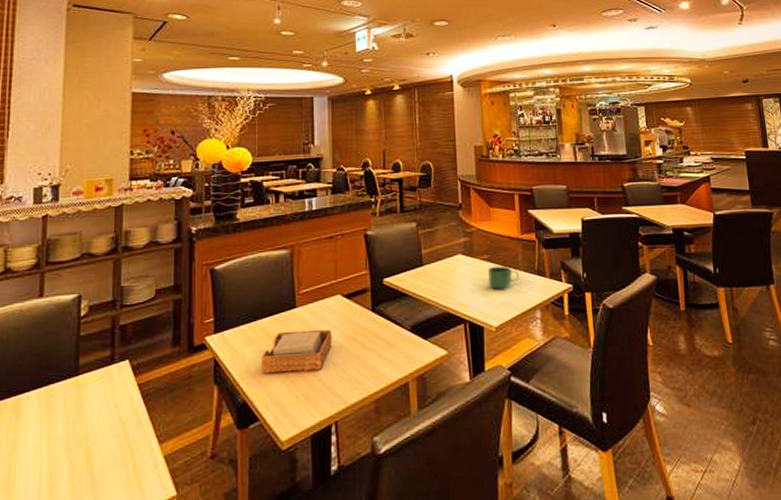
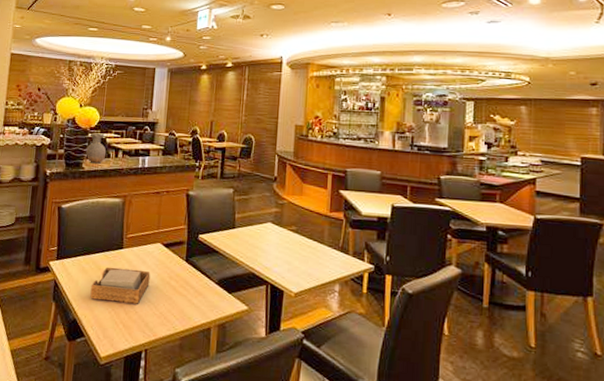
pitcher: none [239,177,265,214] -> present [86,133,107,165]
cup: present [487,265,519,290] -> none [292,237,323,260]

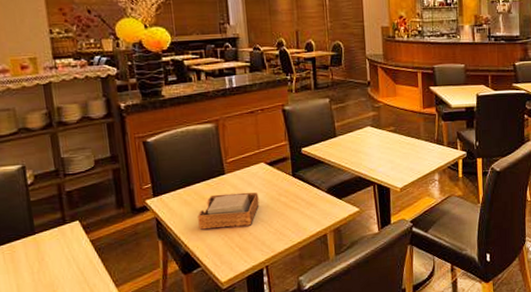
pitcher: present [86,133,107,165] -> none [162,55,187,91]

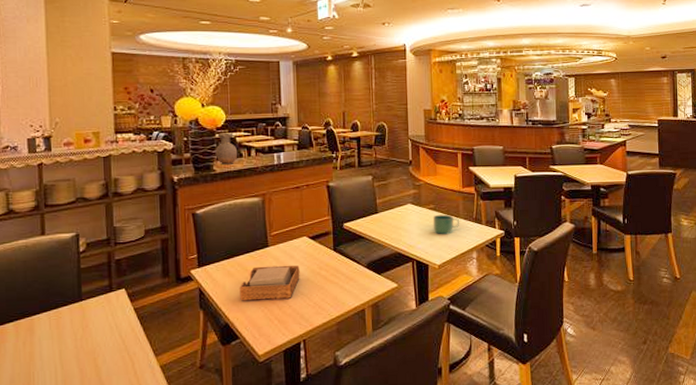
pitcher: none [162,55,187,91] -> present [215,133,238,166]
cup: none [393,136,420,157] -> present [432,214,459,234]

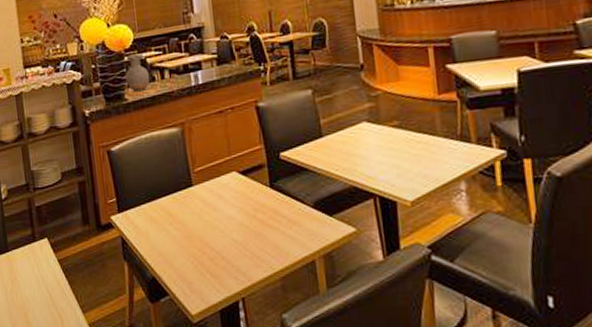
napkin holder: present [240,265,300,301] -> none [164,206,232,251]
cup: present [432,214,459,234] -> none [398,132,437,160]

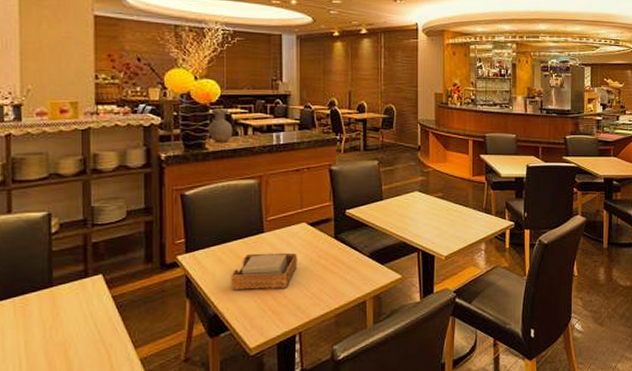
napkin holder: none [164,206,232,251] -> present [231,252,297,290]

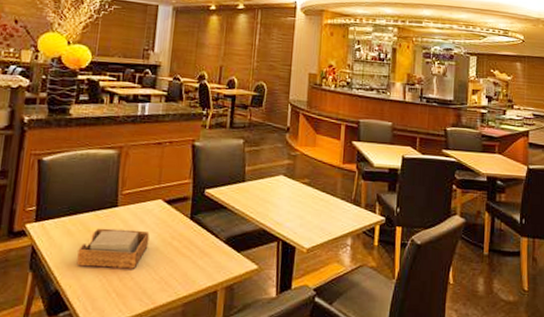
pitcher: present [208,109,233,144] -> none [74,74,100,112]

